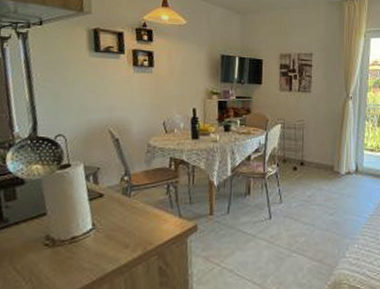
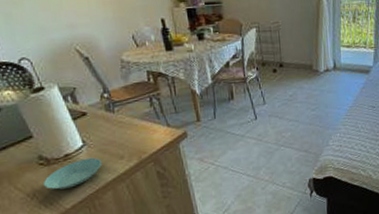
saucer: none [43,244,107,276] -> present [44,158,103,190]

